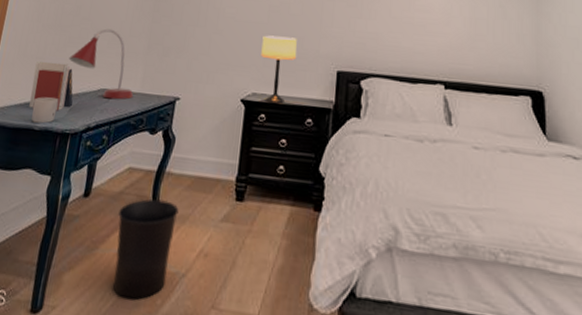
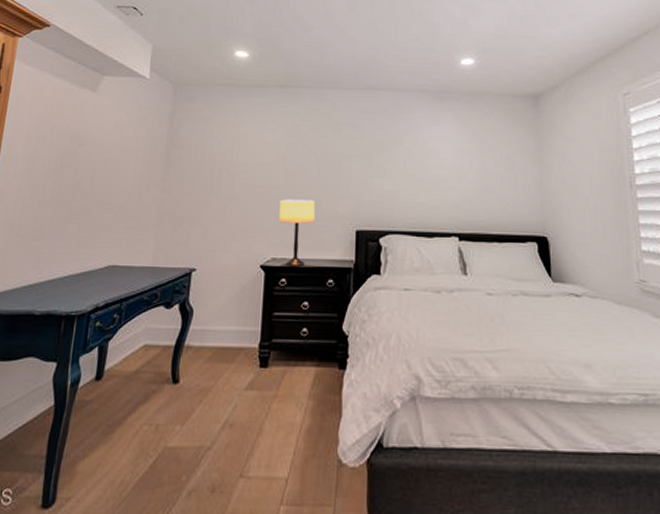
books: present [29,61,73,111] -> none [27,241,78,293]
mug: present [31,97,59,124] -> none [30,279,62,308]
desk lamp: present [69,28,134,100] -> none [70,201,146,276]
waste bin: present [112,199,179,300] -> none [132,374,201,480]

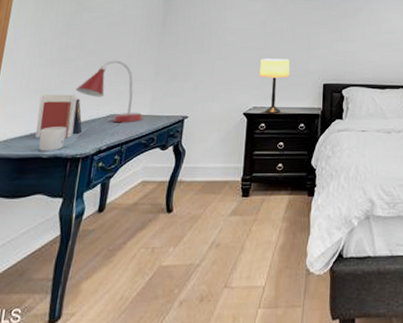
books: none [27,241,78,293] -> present [35,94,83,139]
mug: none [30,279,62,308] -> present [38,127,67,151]
desk lamp: none [70,201,146,276] -> present [75,60,144,123]

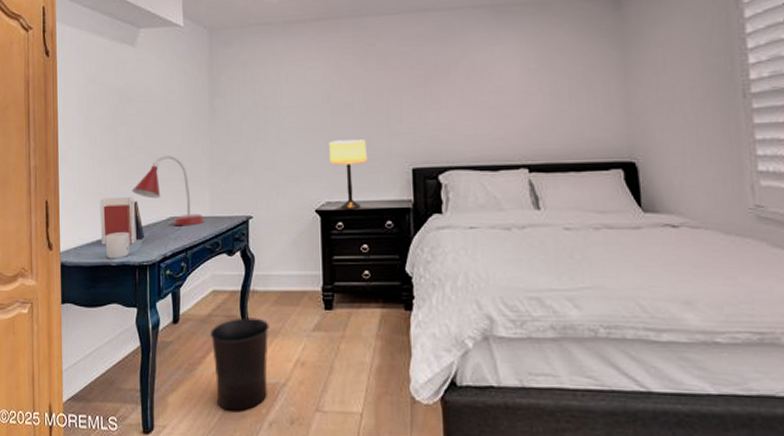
waste bin: none [131,205,191,294] -> present [210,317,269,412]

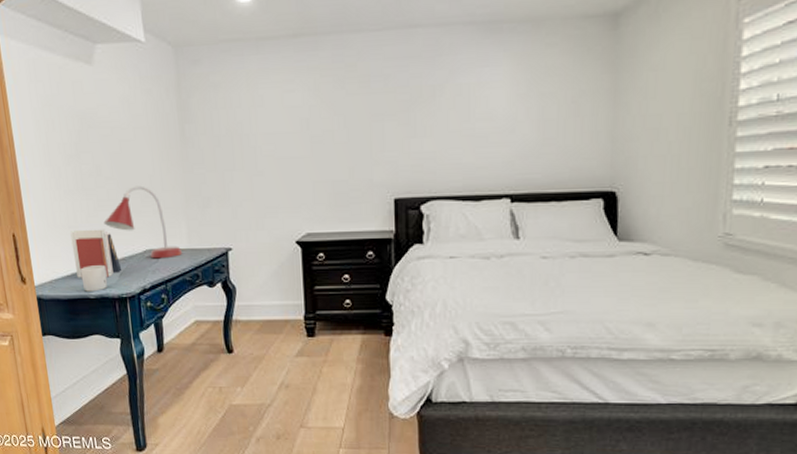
waste bin: present [210,317,269,412] -> none [195,345,254,430]
table lamp: present [329,139,368,210] -> none [309,169,349,241]

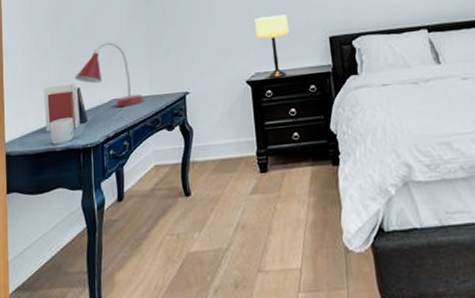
table lamp: none [309,169,349,241] -> present [255,14,290,79]

